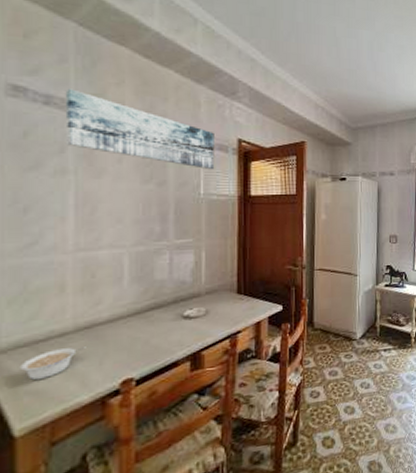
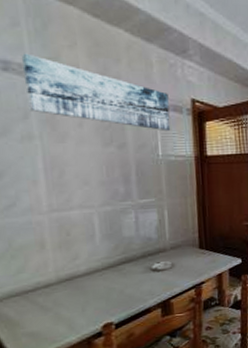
legume: present [19,347,86,381] -> none [15,296,69,325]

